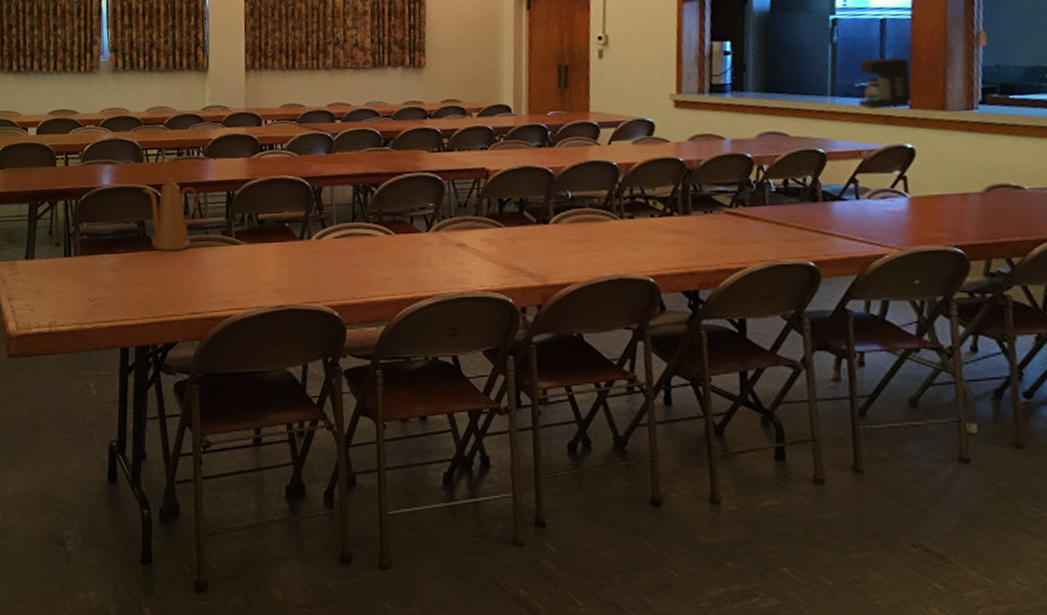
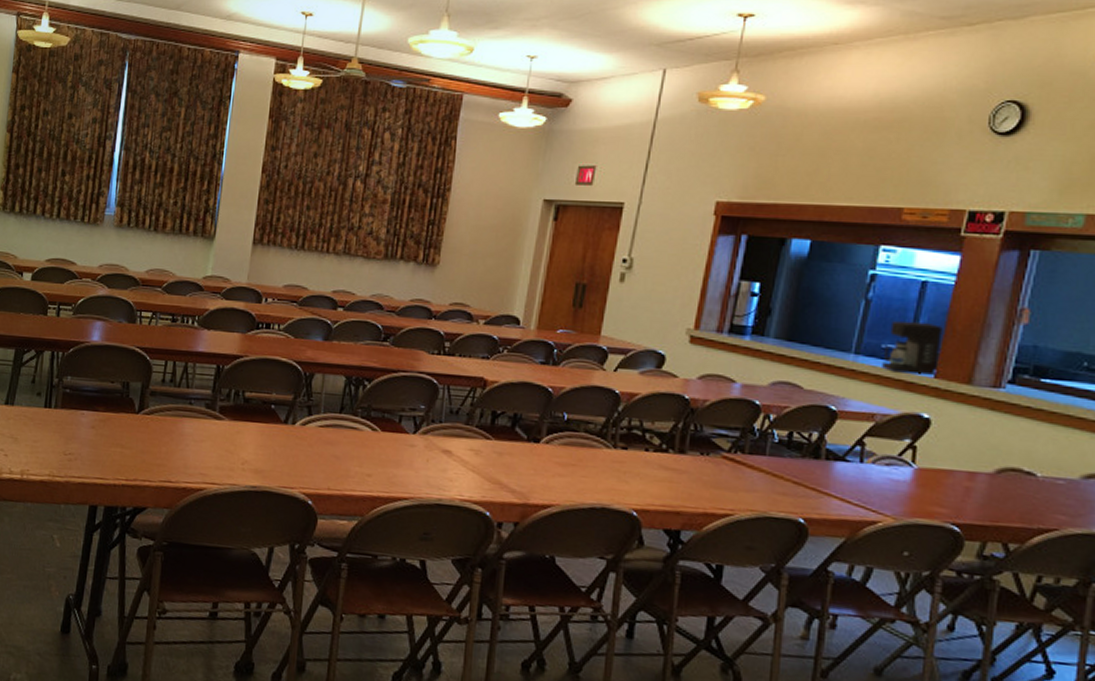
coffee pot: present [142,178,199,252] -> none [131,343,188,418]

